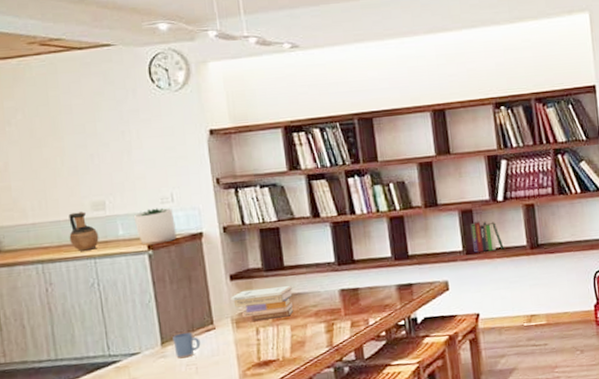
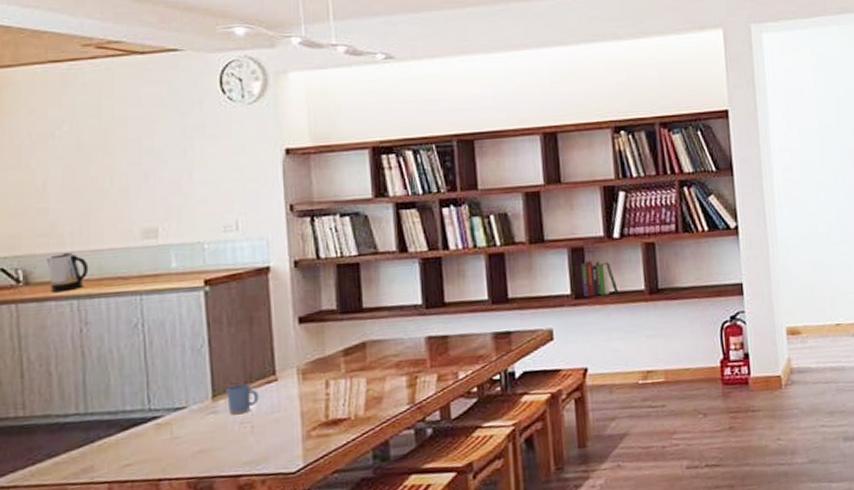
kettle: none [13,223,49,259] -> present [46,252,89,293]
ceramic jug: present [68,212,99,252] -> none [113,239,148,287]
planter: present [133,207,177,247] -> none [190,237,239,282]
books: present [230,286,294,321] -> none [297,331,372,372]

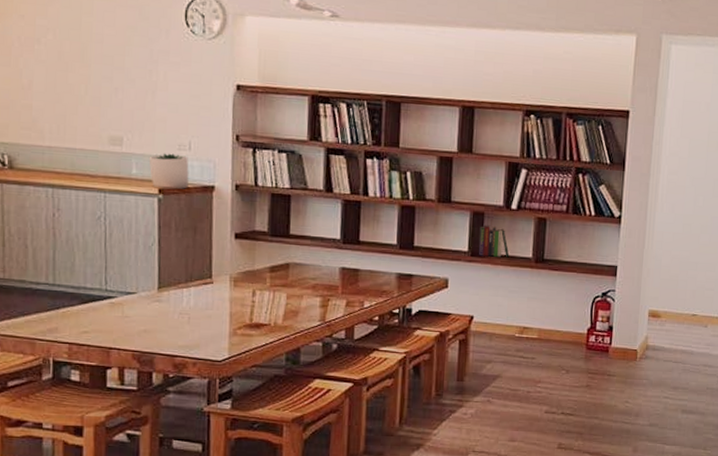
kettle: present [46,252,89,293] -> none [28,145,63,180]
planter: none [190,237,239,282] -> present [149,153,189,191]
mug: present [226,383,259,415] -> none [170,281,197,306]

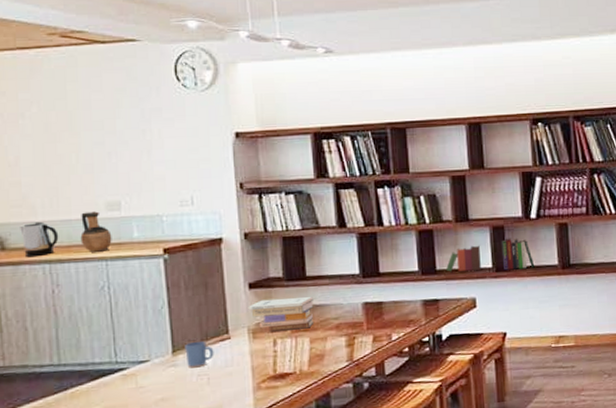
kettle: none [28,145,63,180] -> present [20,221,59,258]
ceramic jug: none [83,143,112,184] -> present [80,211,112,253]
planter: present [149,153,189,191] -> none [150,210,195,250]
mug: none [170,281,197,306] -> present [185,340,214,368]
books: none [232,251,294,285] -> present [248,297,314,332]
books: none [424,227,458,252] -> present [446,245,481,272]

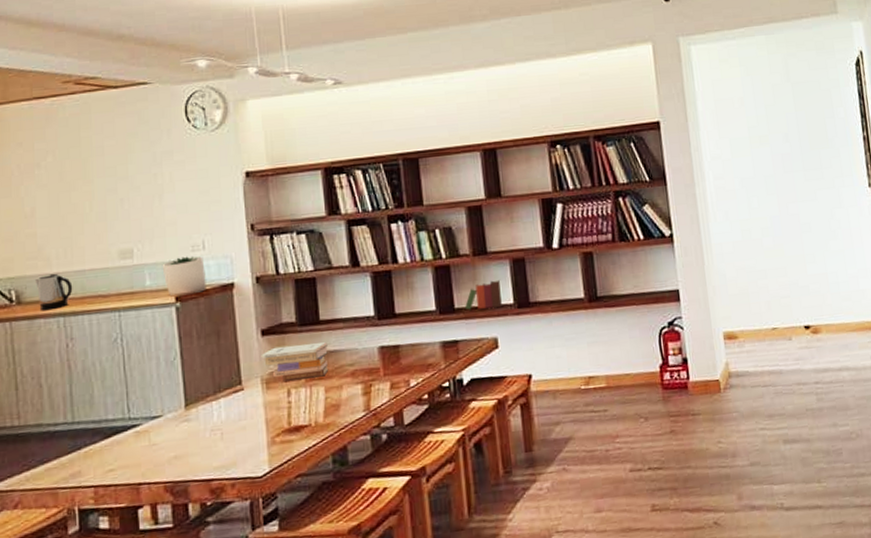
ceramic jug: present [80,211,112,253] -> none [94,260,125,304]
planter: none [150,210,195,250] -> present [162,256,206,298]
mug: present [185,340,214,368] -> none [198,392,228,423]
books: present [501,238,535,270] -> none [522,270,560,306]

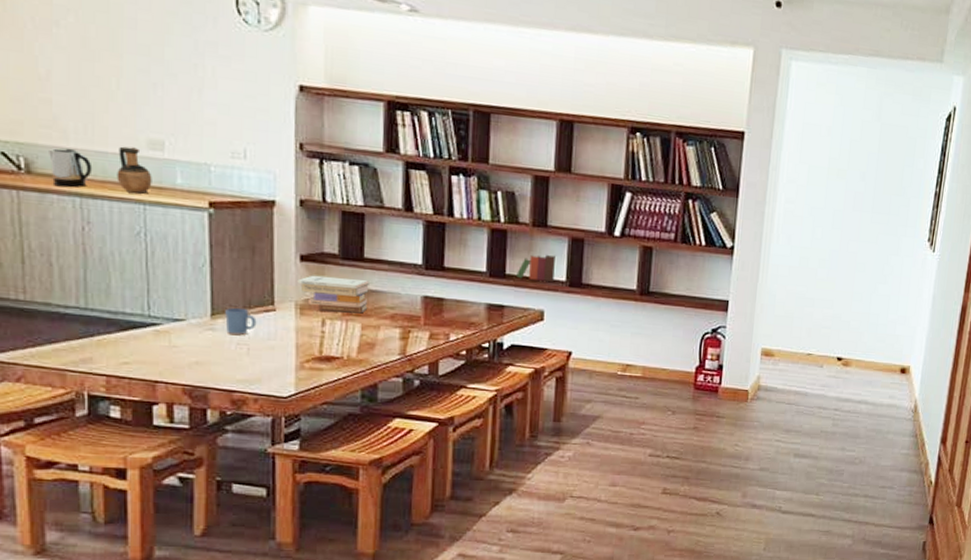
ceramic jug: none [94,260,125,304] -> present [117,146,152,194]
planter: present [162,256,206,298] -> none [196,161,245,204]
mug: none [198,392,228,423] -> present [225,307,257,336]

